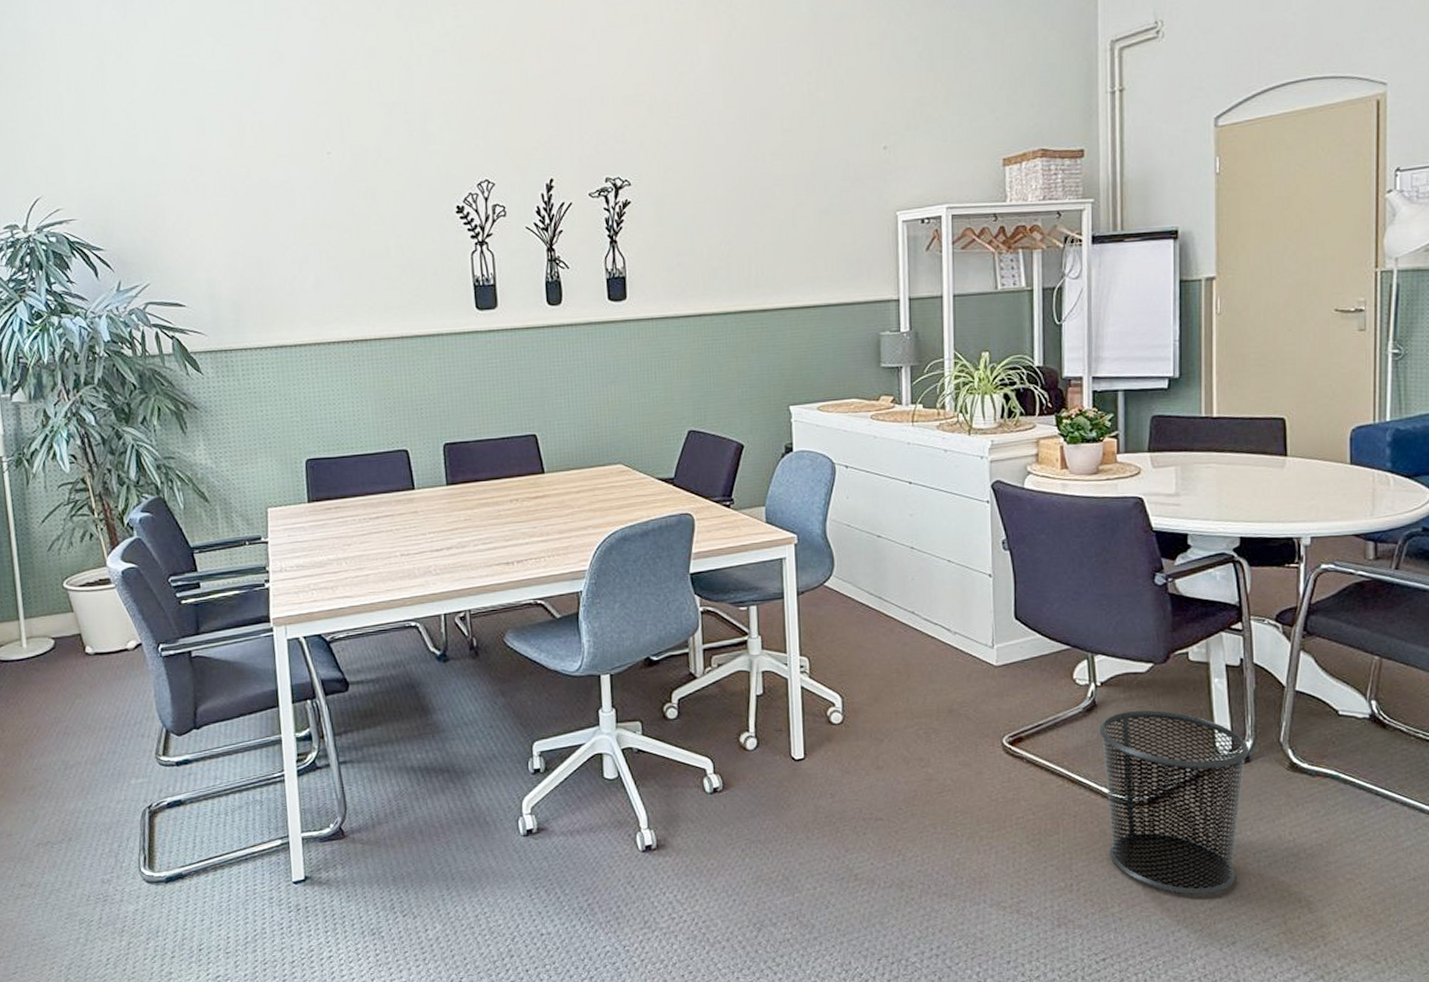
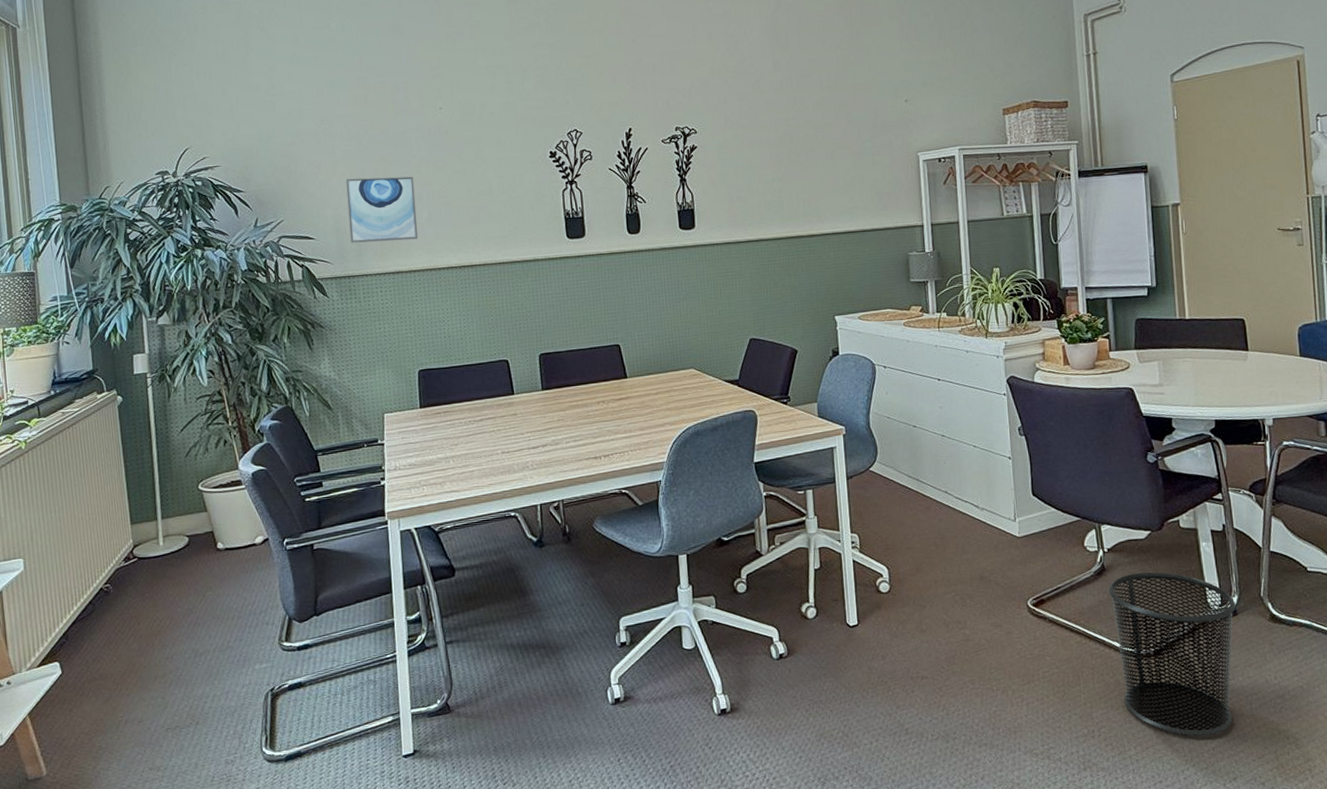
wall art: none [220,234,304,312] -> present [345,176,419,243]

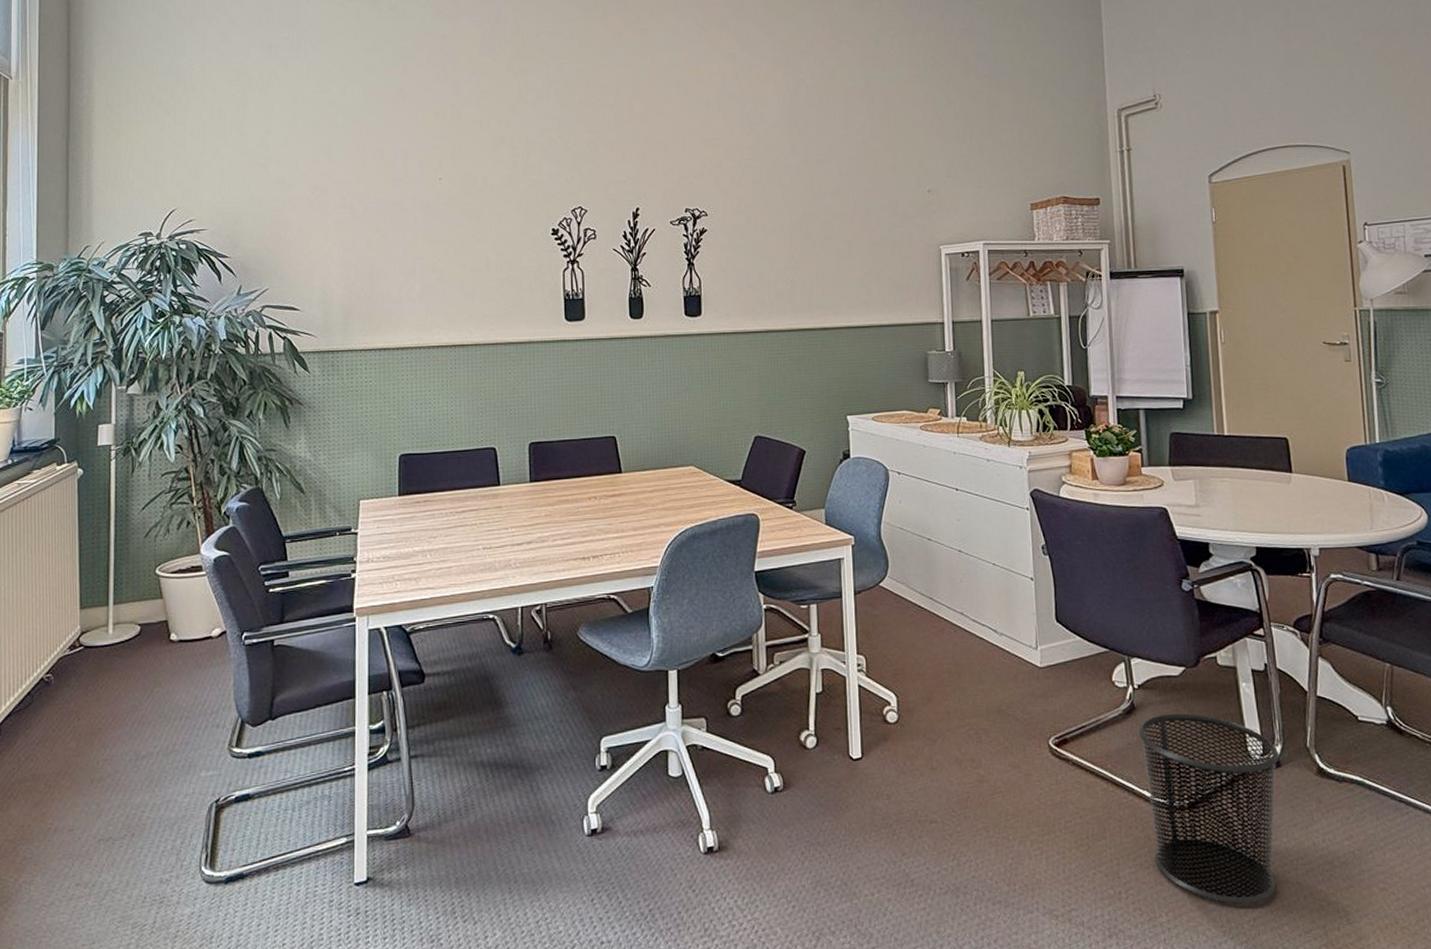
wall art: present [345,176,419,243] -> none [336,248,409,316]

